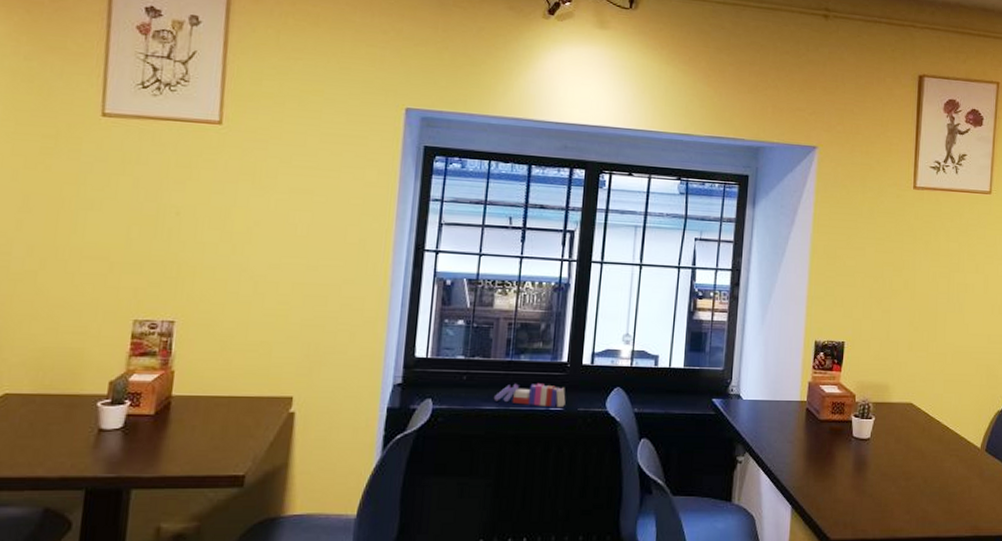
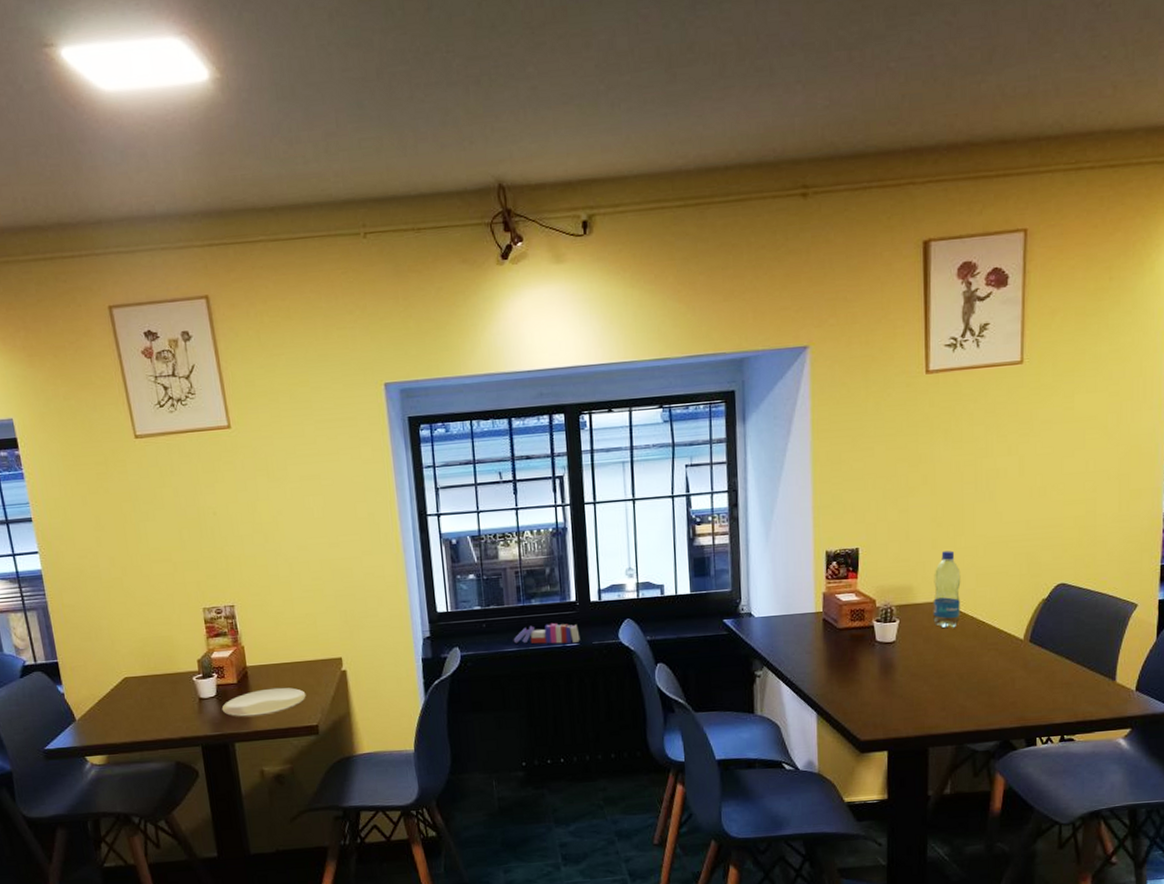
plate: none [125,425,239,459] -> present [221,687,306,718]
bottle: none [904,354,931,431] -> present [933,550,961,629]

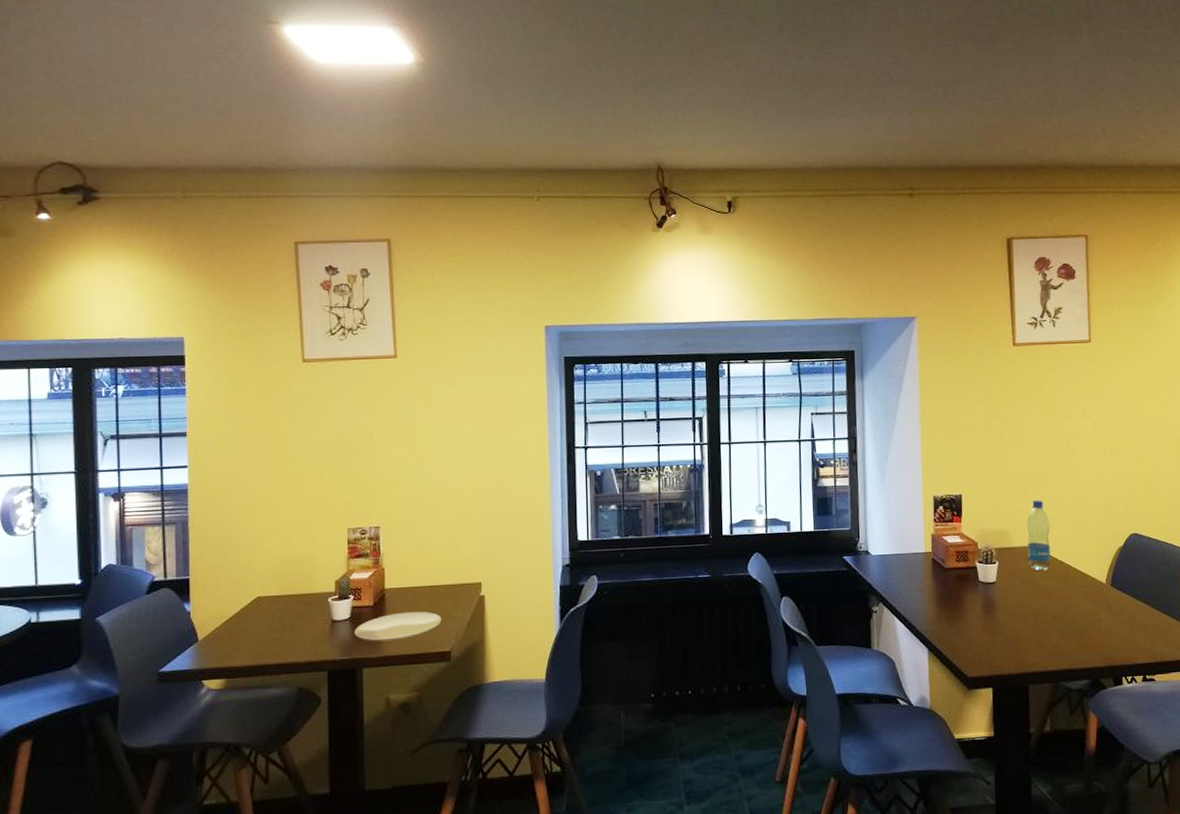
books: present [513,622,580,644] -> none [649,554,712,575]

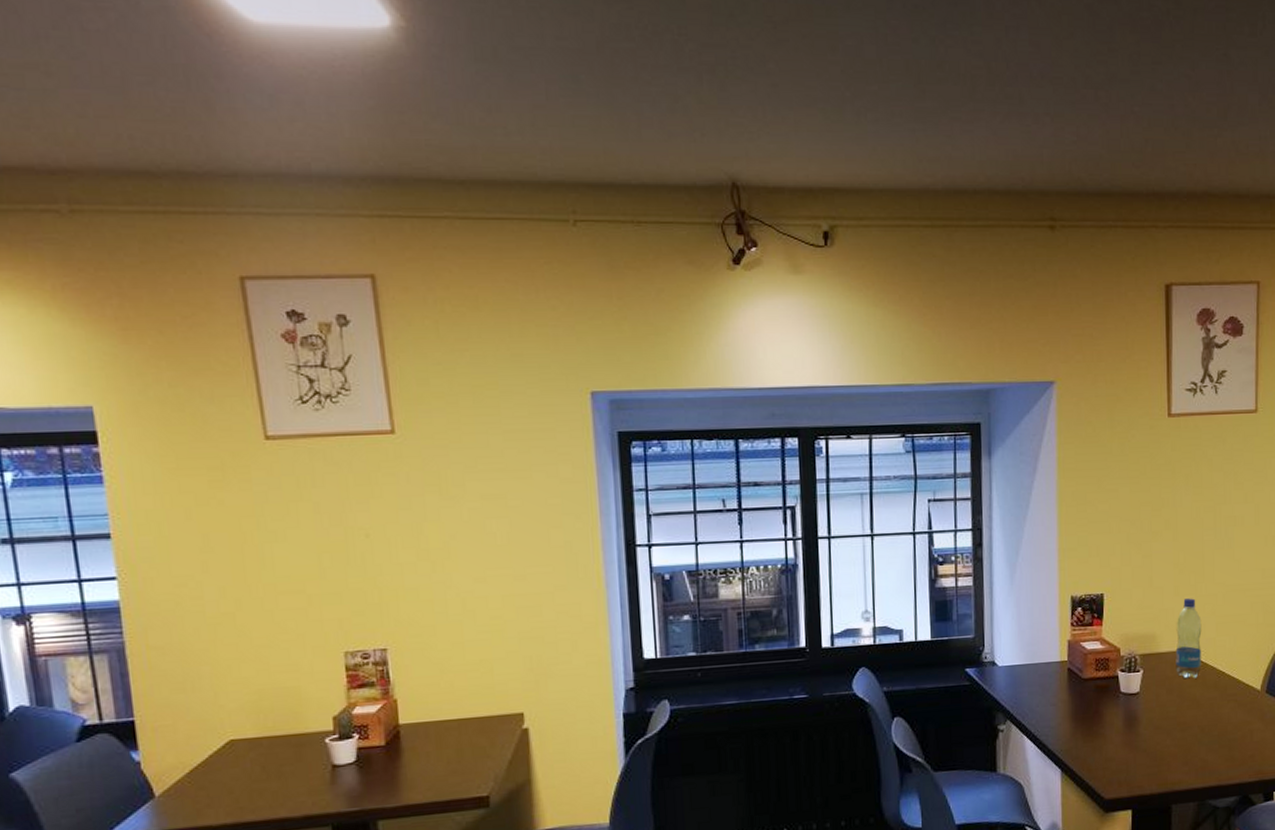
plate: present [354,611,442,642] -> none [362,750,476,789]

